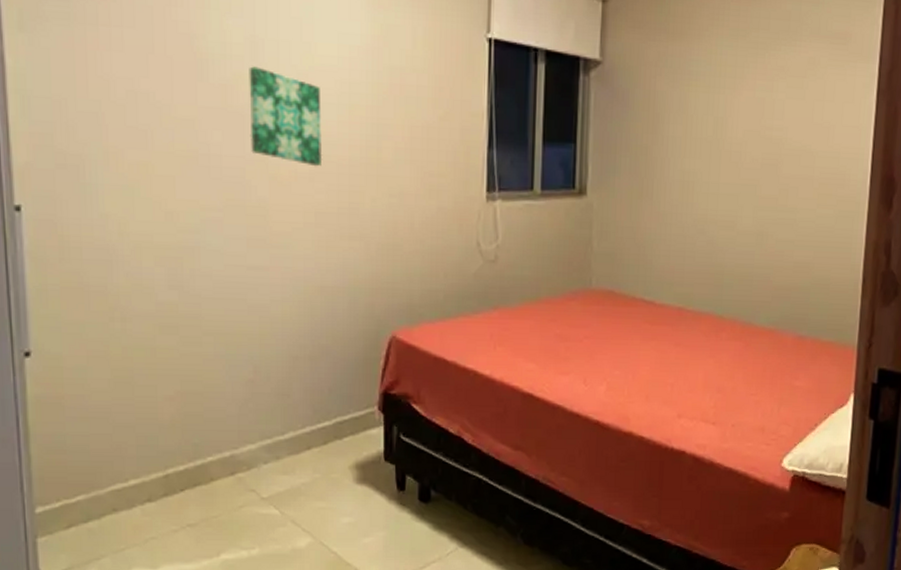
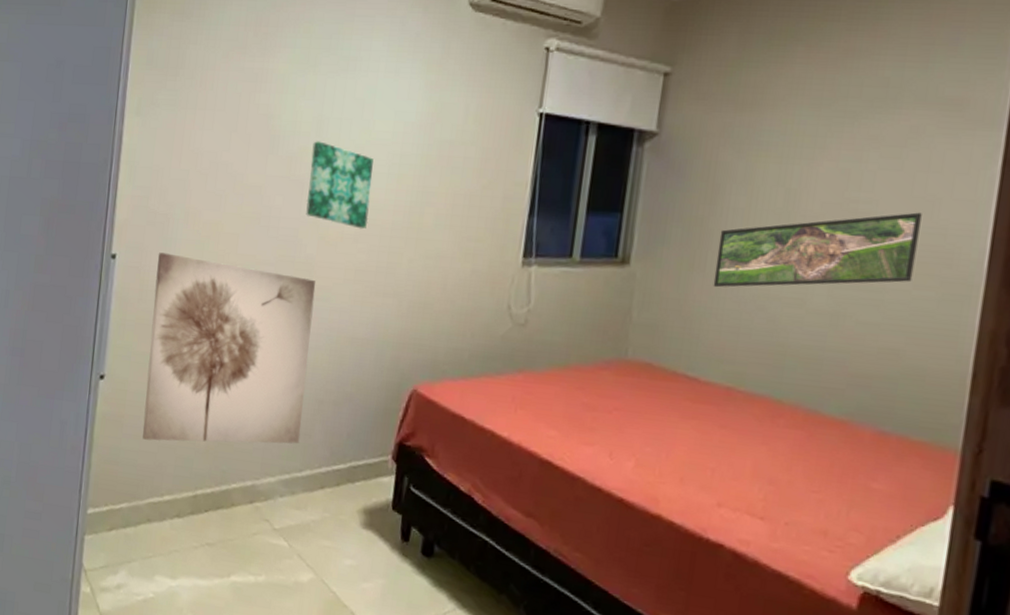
wall art: none [76,201,278,421] -> present [142,252,316,444]
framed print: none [660,138,821,215] -> present [713,212,922,288]

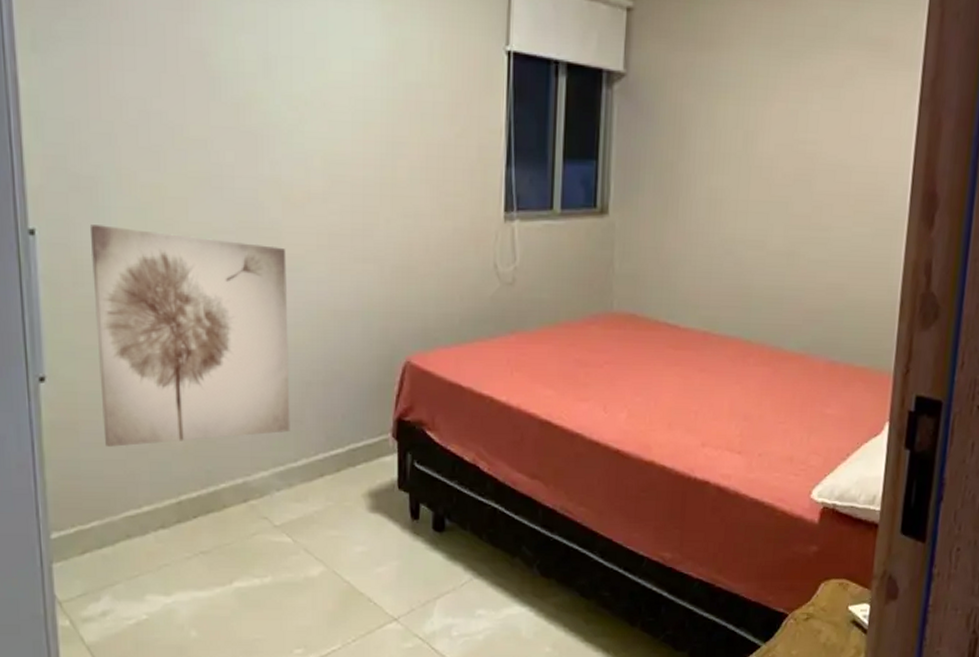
wall art: present [306,141,374,229] -> none [262,84,337,187]
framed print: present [713,212,922,288] -> none [685,152,858,234]

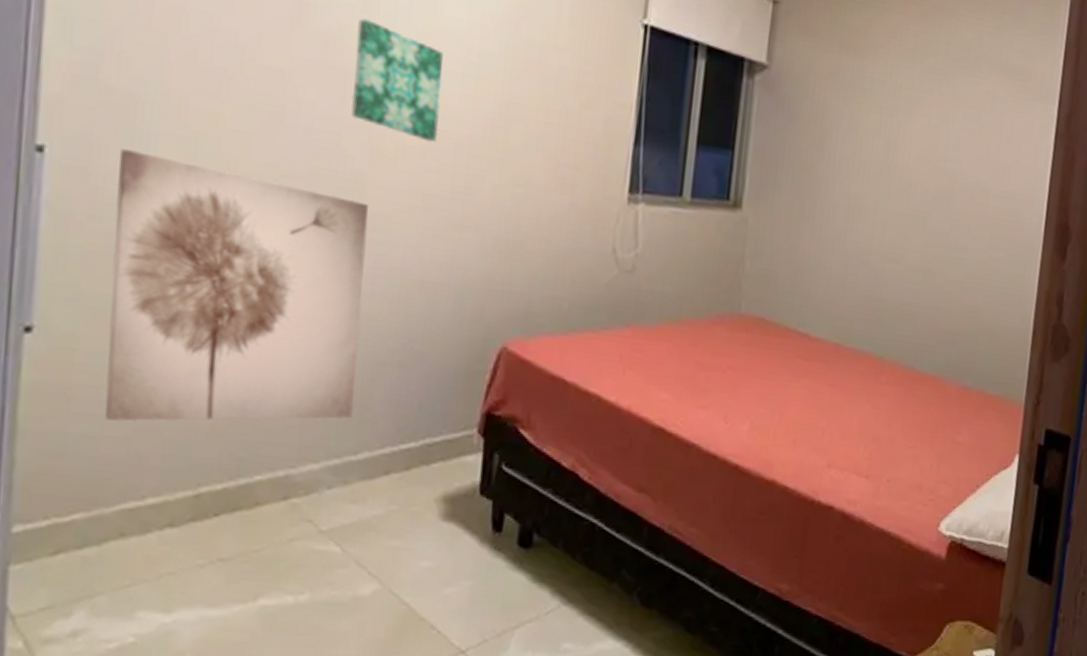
wall art: none [262,84,337,187] -> present [351,18,443,142]

